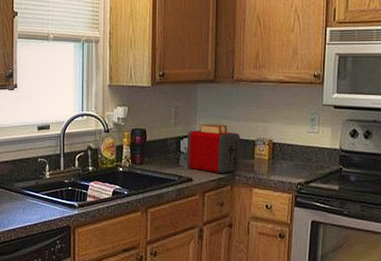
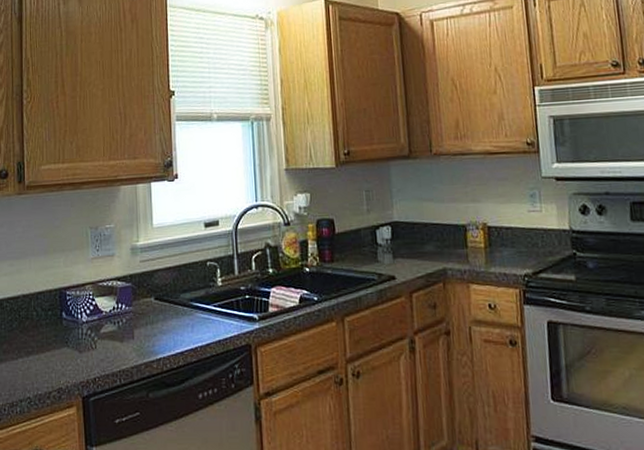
toaster: present [187,124,240,174] -> none [383,207,451,269]

